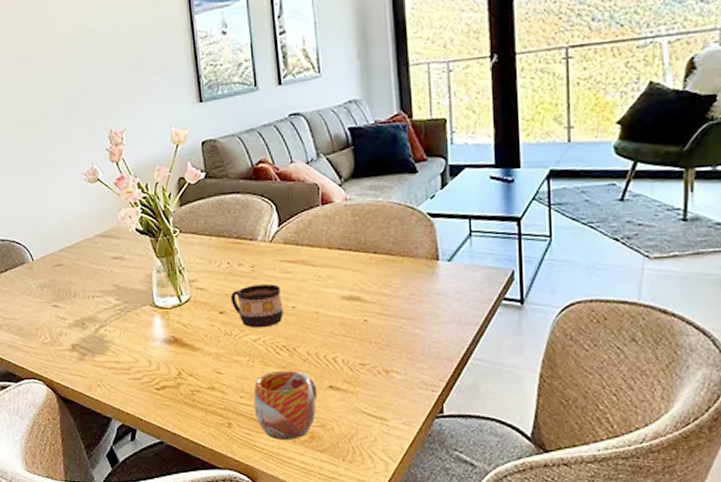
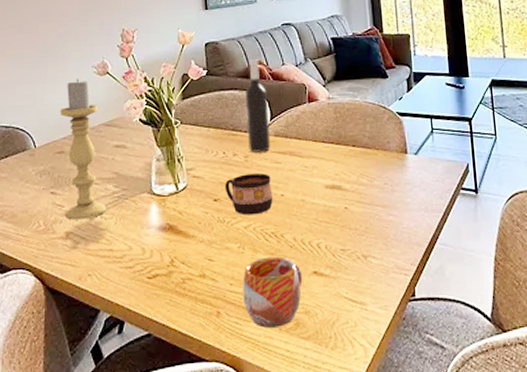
candle holder: none [53,187,109,333] -> present [60,78,106,220]
wine bottle: none [248,157,280,262] -> present [245,59,271,152]

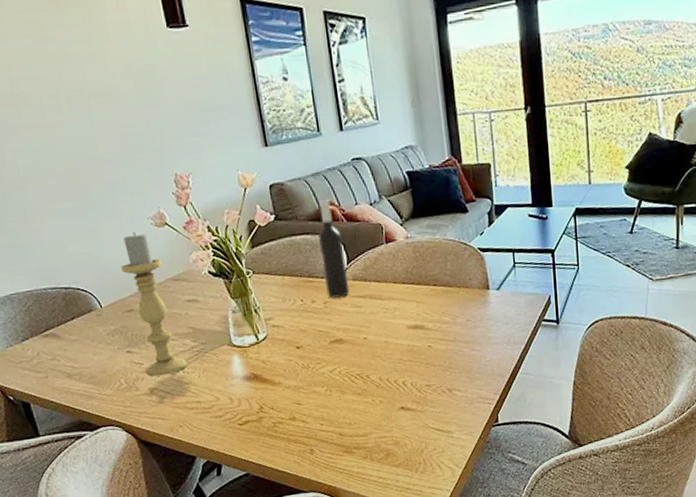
cup: present [224,173,273,216] -> none [305,318,356,360]
mug: present [243,256,303,328] -> none [332,395,391,460]

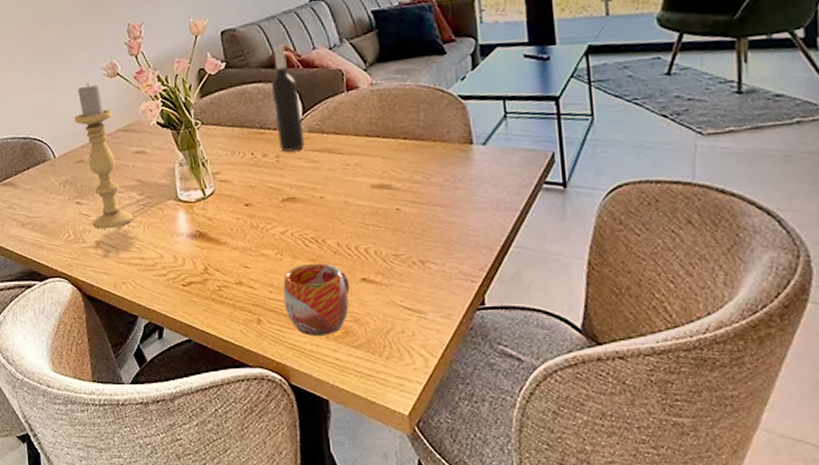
mug: none [332,395,391,460] -> present [283,263,350,336]

